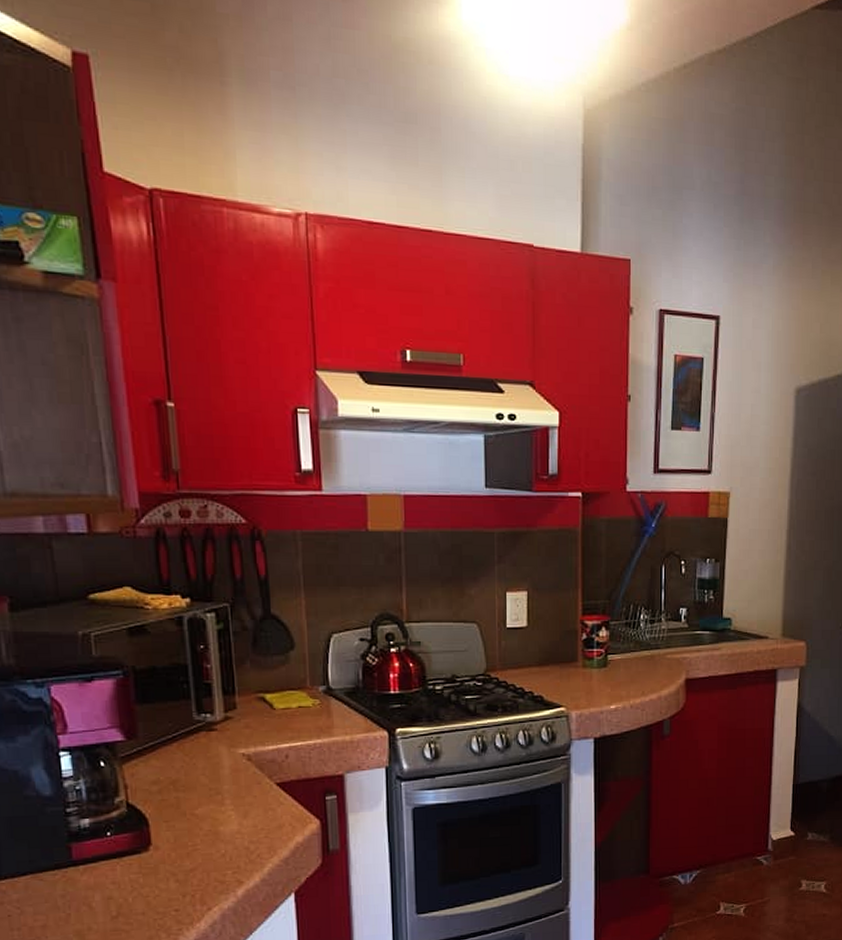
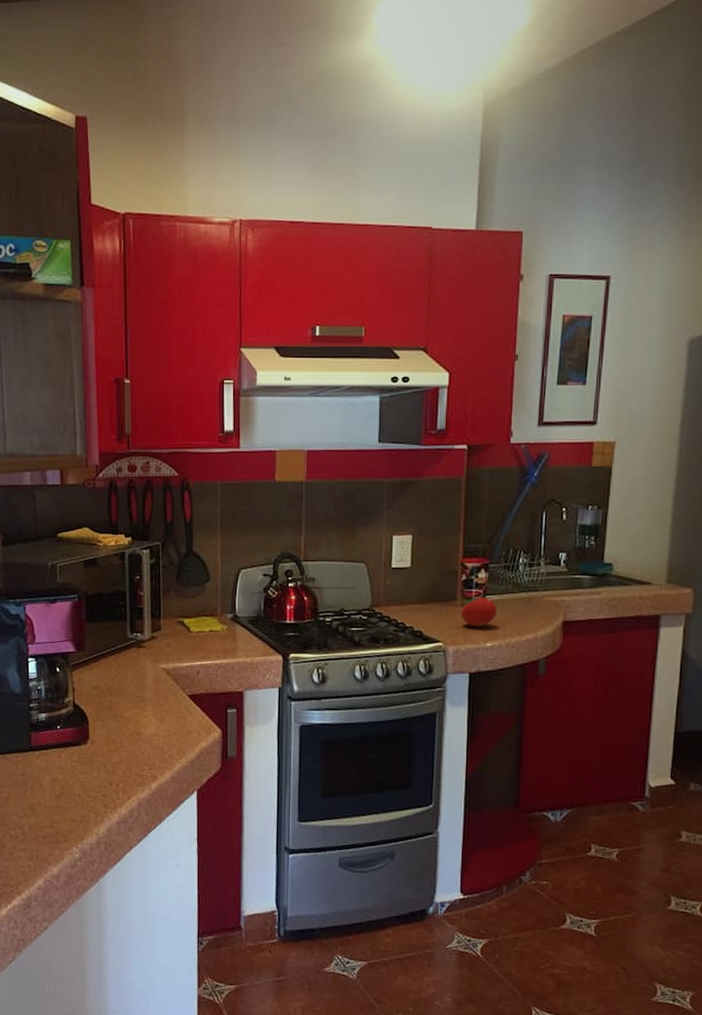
fruit: none [583,655,619,689] -> present [461,595,497,627]

